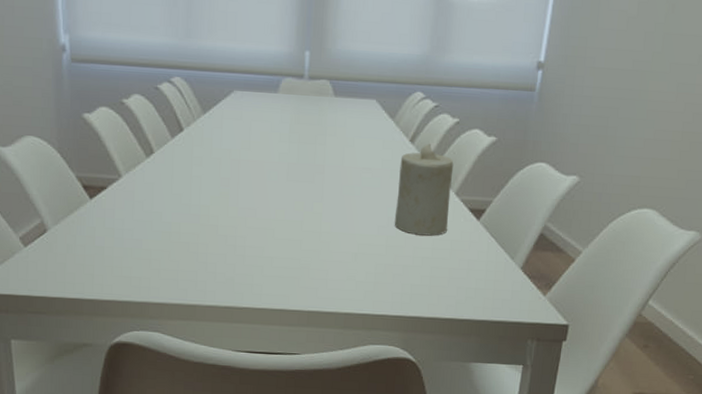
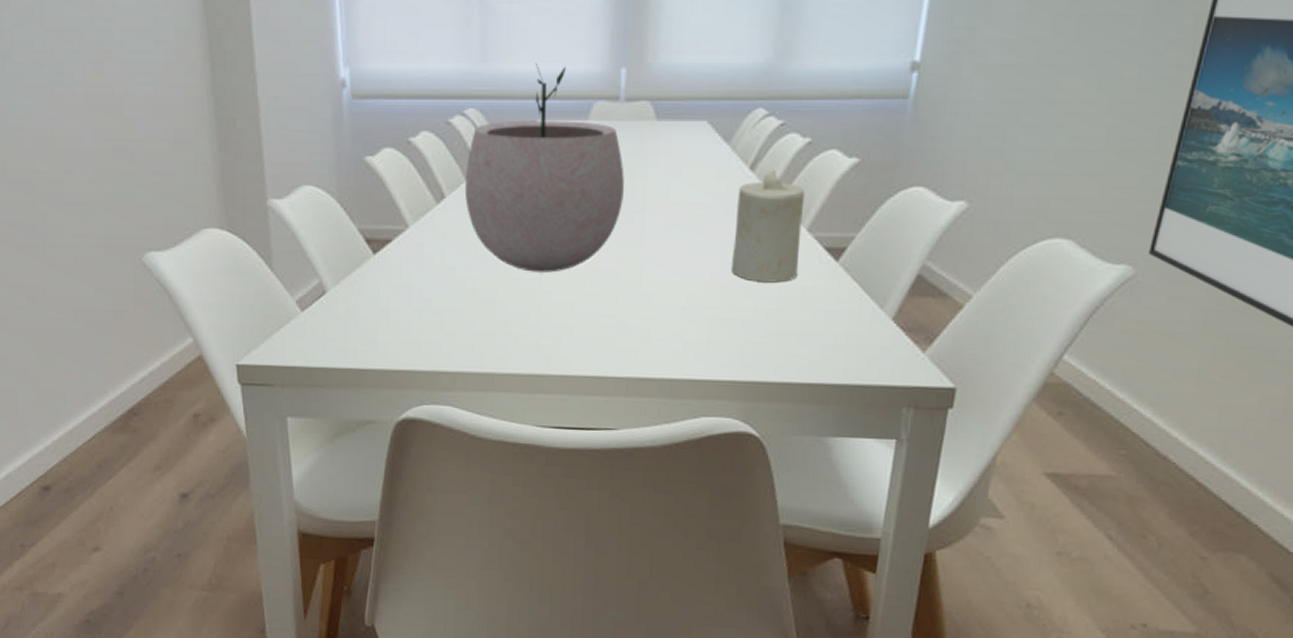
plant pot: none [171,41,308,221] -> present [464,62,624,272]

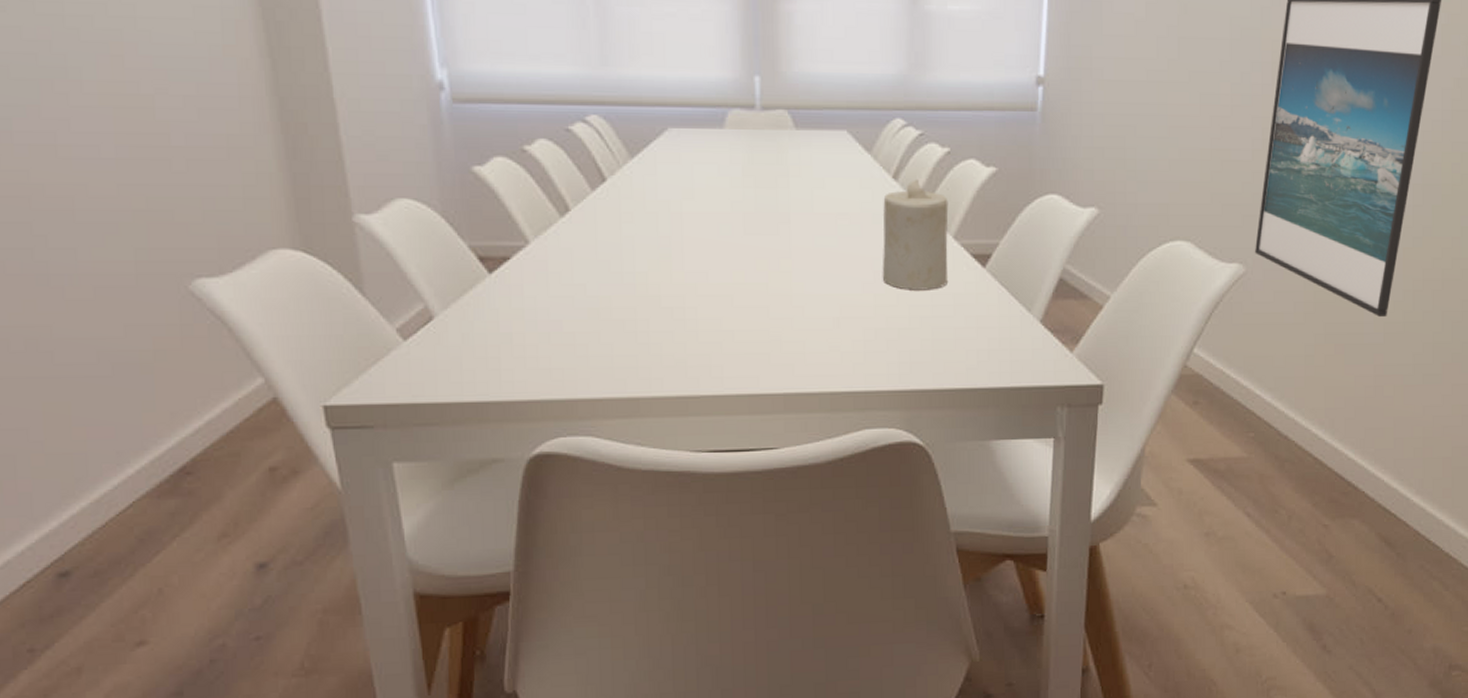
plant pot: present [464,62,624,272] -> none [591,68,767,287]

